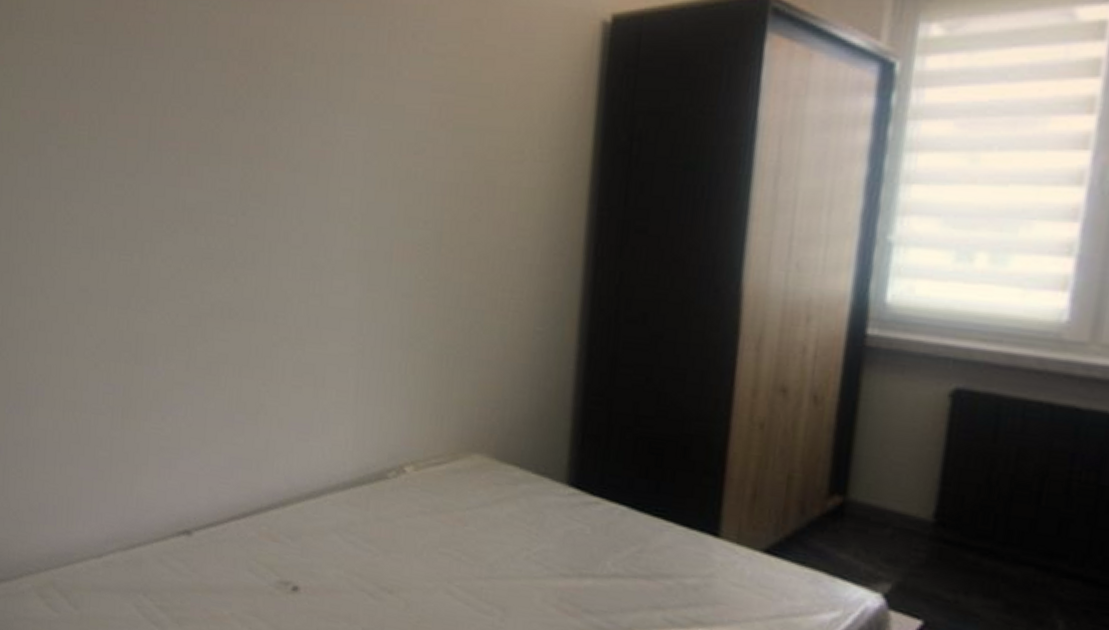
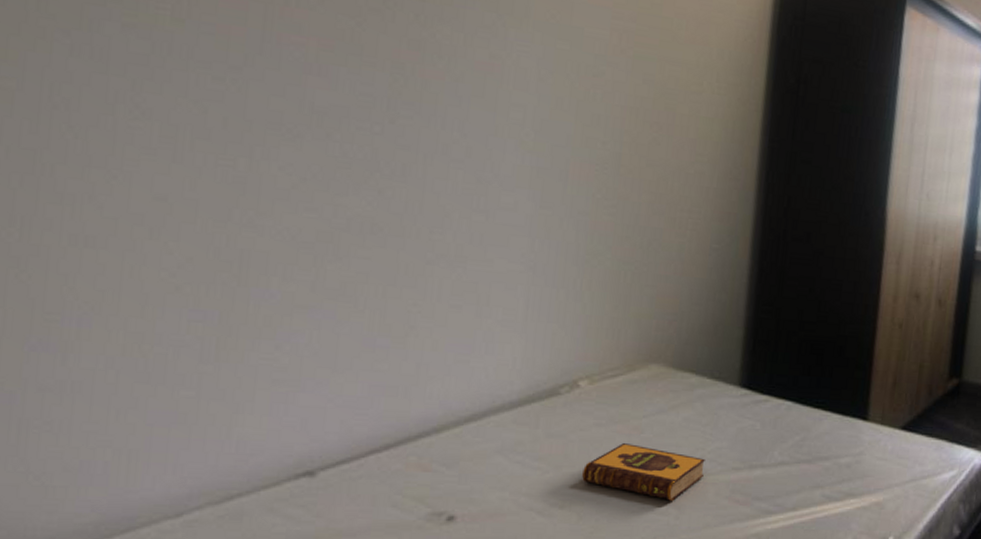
hardback book: none [409,534,531,601] -> present [582,443,705,501]

